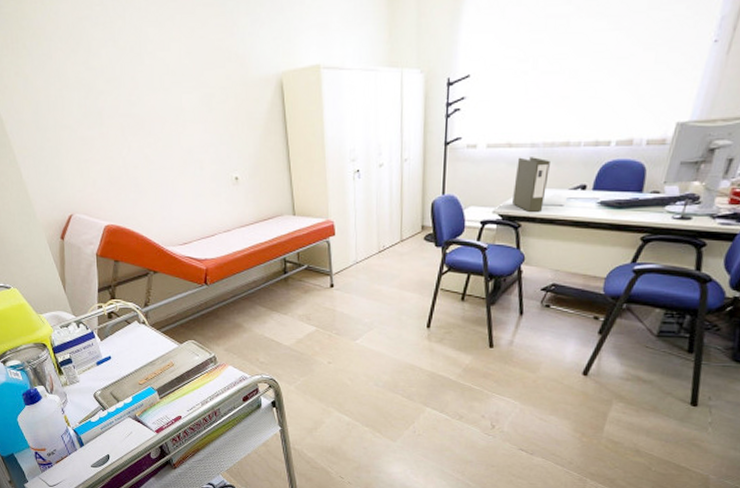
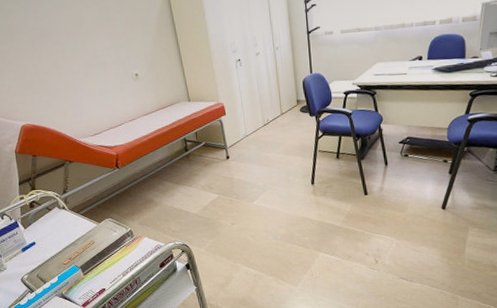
binder: present [513,157,550,213] -> none [366,37,392,82]

